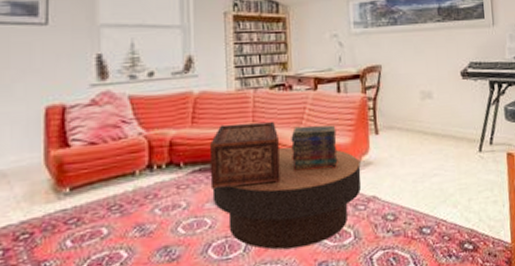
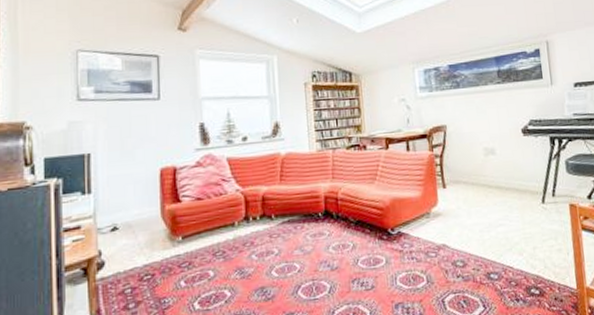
decorative box: present [209,122,280,190] -> none [295,178,359,238]
coffee table: present [212,147,362,250] -> none [300,201,432,292]
book stack: present [291,125,338,171] -> none [366,180,410,222]

